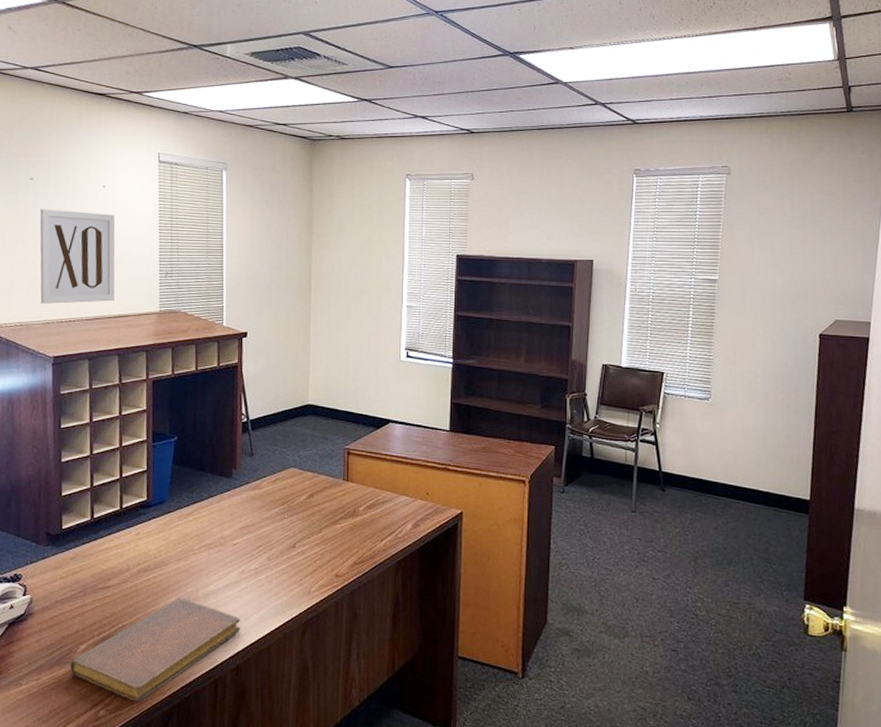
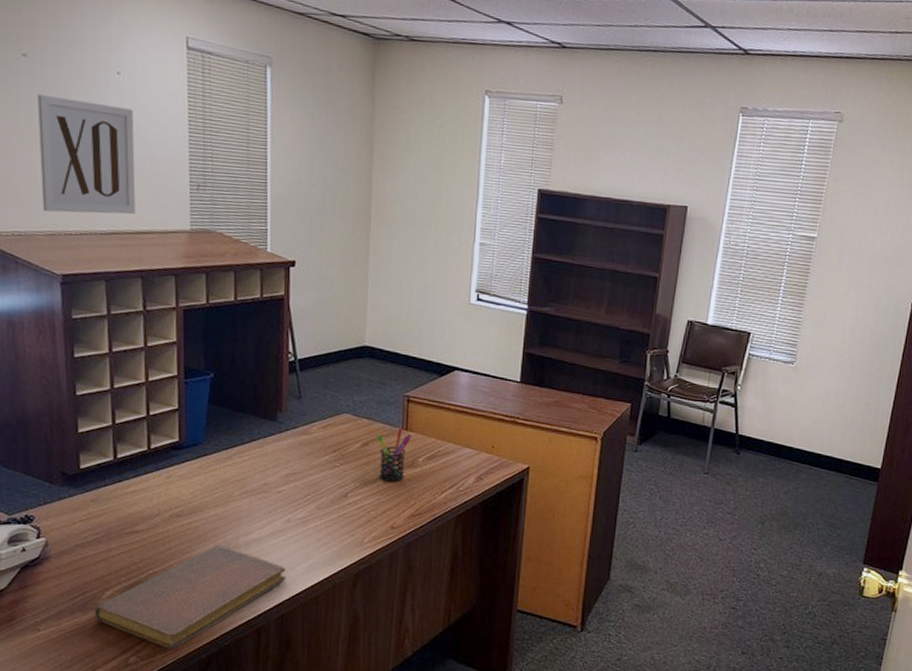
pen holder: none [321,479,352,531] -> present [377,428,411,482]

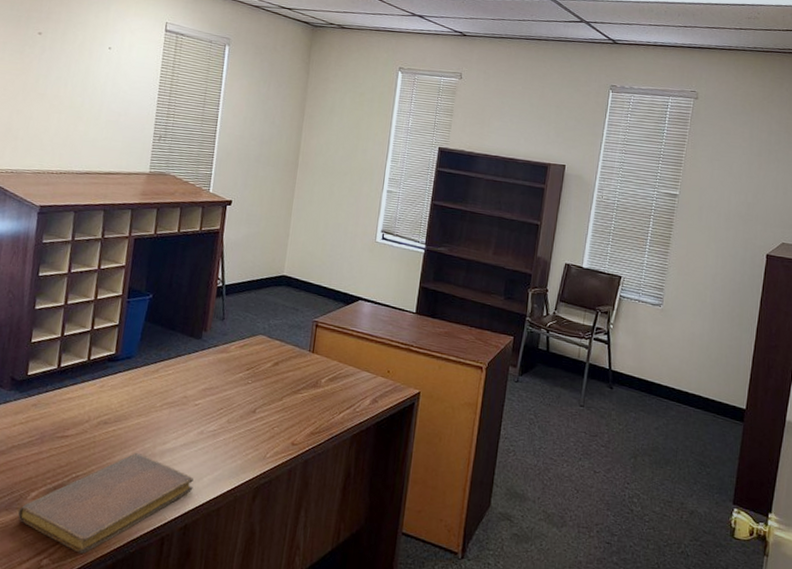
wall art: present [37,94,136,215] -> none [33,63,117,159]
pen holder: present [377,428,411,482] -> none [285,350,317,401]

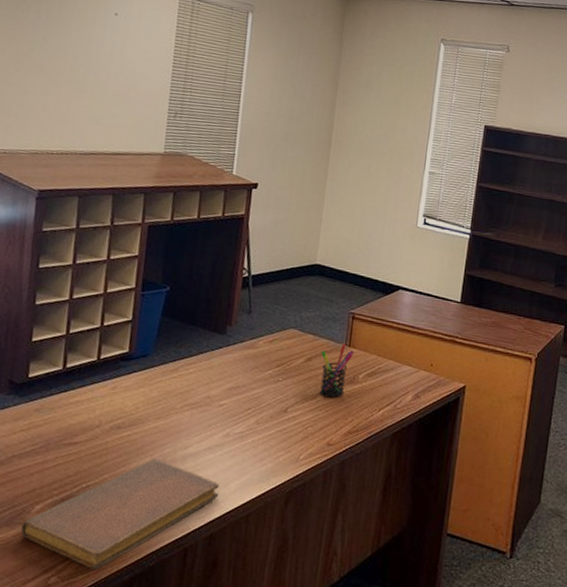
pen holder: none [285,350,317,401] -> present [320,344,354,398]

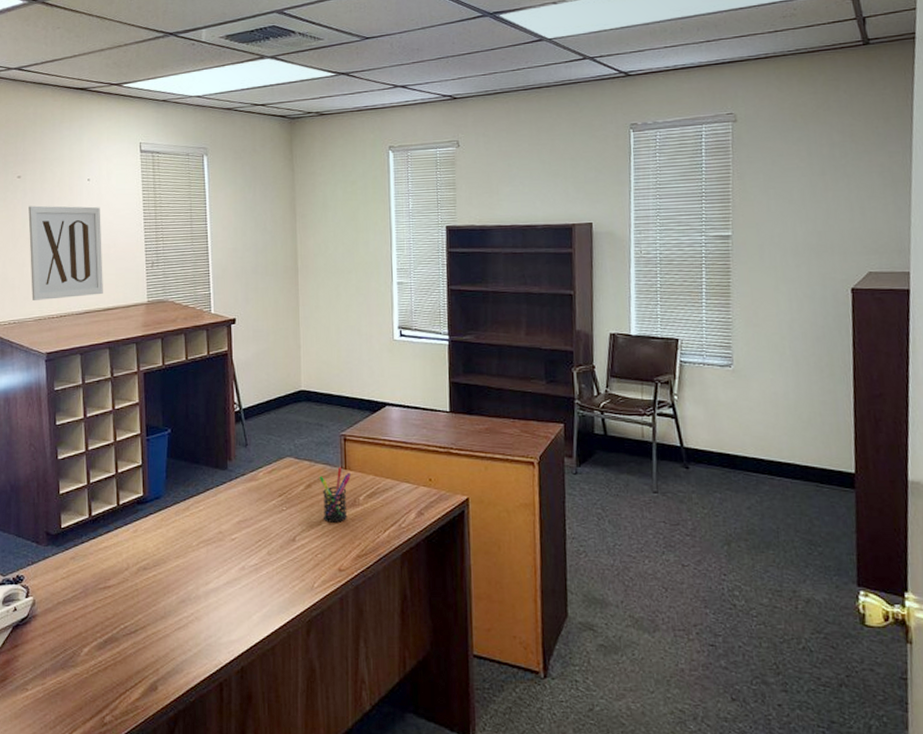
notebook: present [21,459,219,569] -> none [74,597,244,707]
wall art: none [30,30,125,137] -> present [28,205,103,300]

